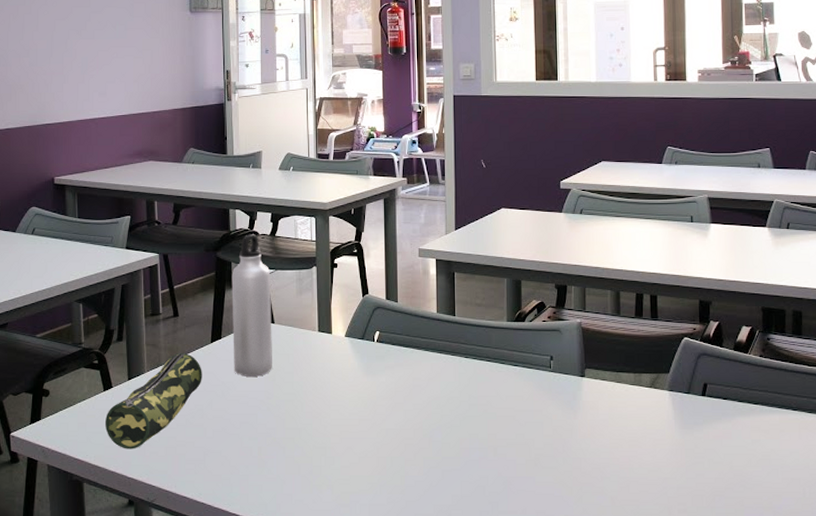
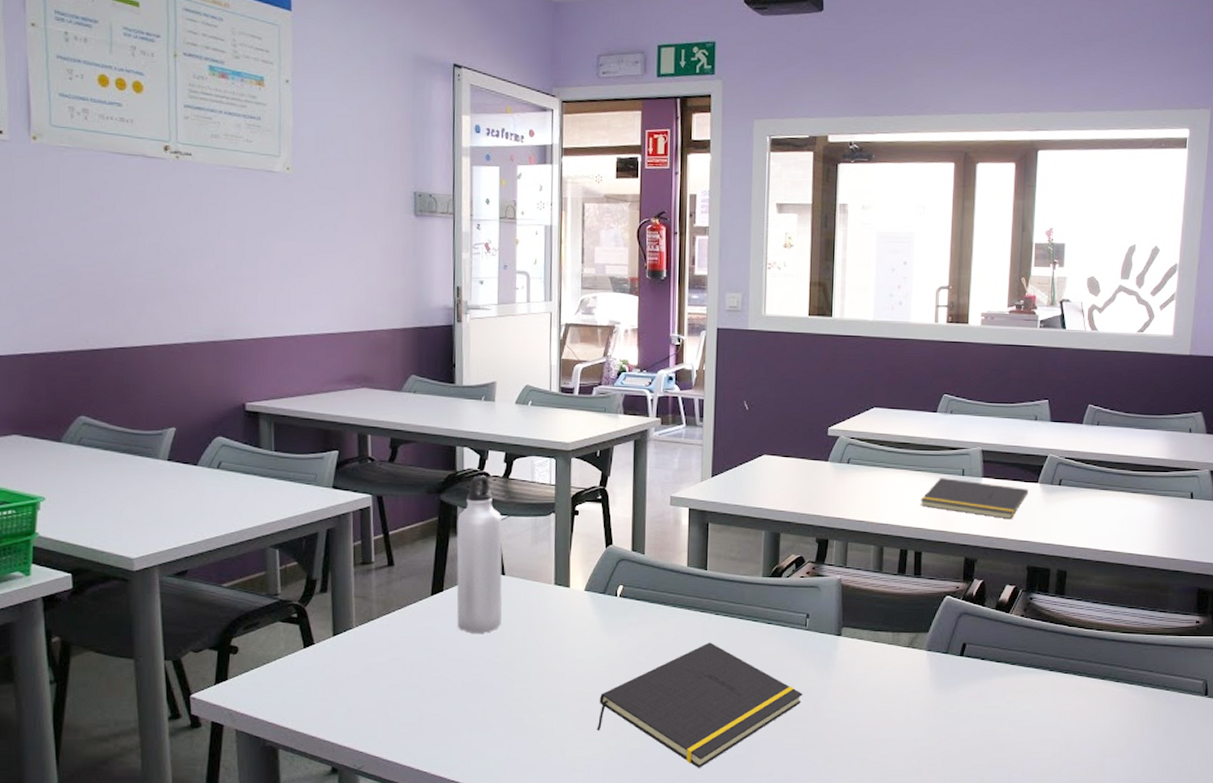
pencil case: present [105,353,202,449] -> none [305,607,420,712]
notepad: none [361,384,552,504] -> present [597,642,803,768]
notepad: none [652,225,757,263] -> present [920,478,1029,520]

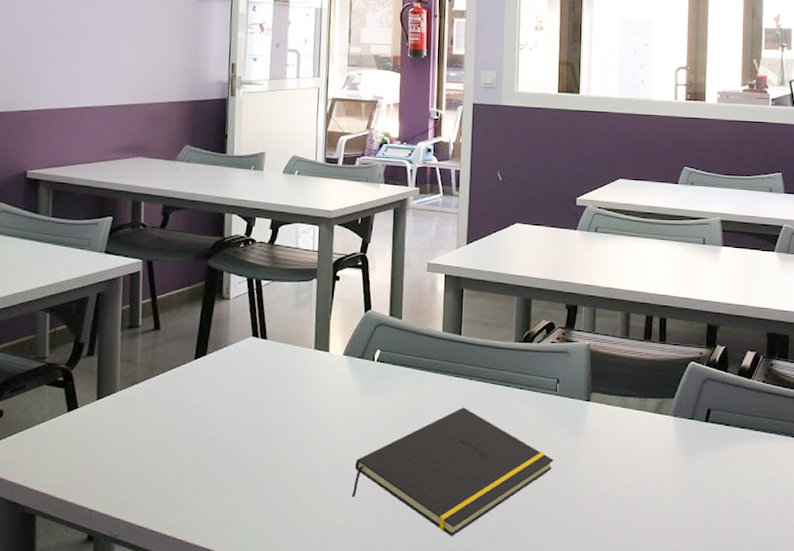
water bottle: present [456,475,503,633] -> none [218,241,266,397]
notepad: present [920,478,1029,520] -> none [664,246,766,287]

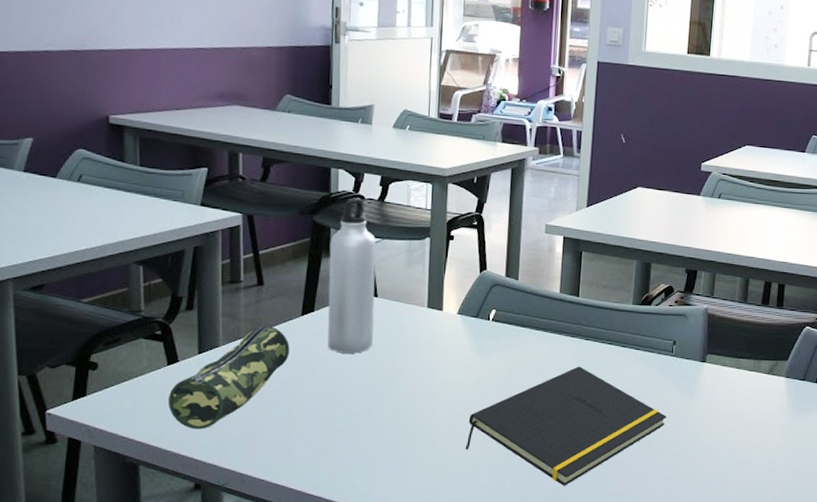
pencil case: none [66,370,183,478] -> present [168,326,290,430]
water bottle: none [218,241,266,397] -> present [327,198,377,354]

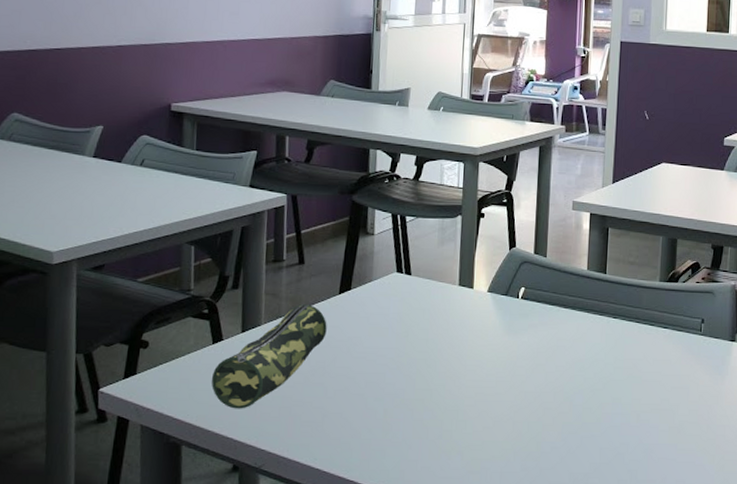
water bottle: present [327,198,377,354] -> none [363,177,411,332]
notepad: present [465,366,667,486] -> none [495,345,697,473]

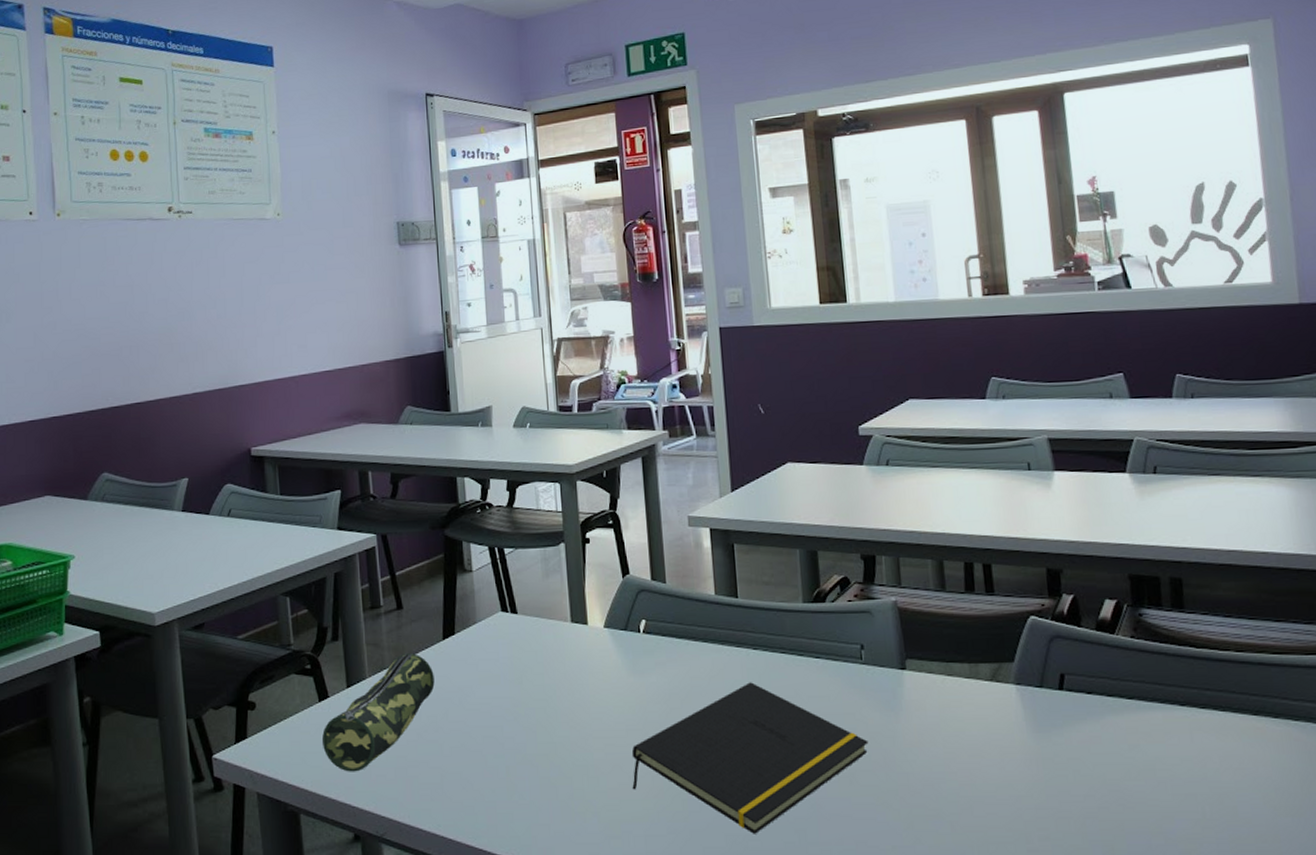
notepad: none [495,345,697,473] -> present [631,682,869,834]

